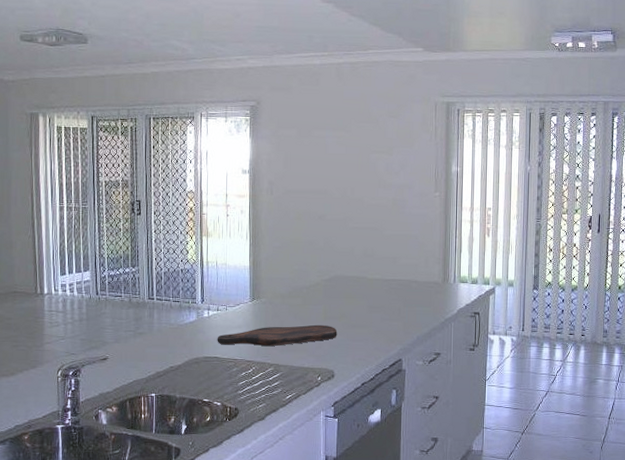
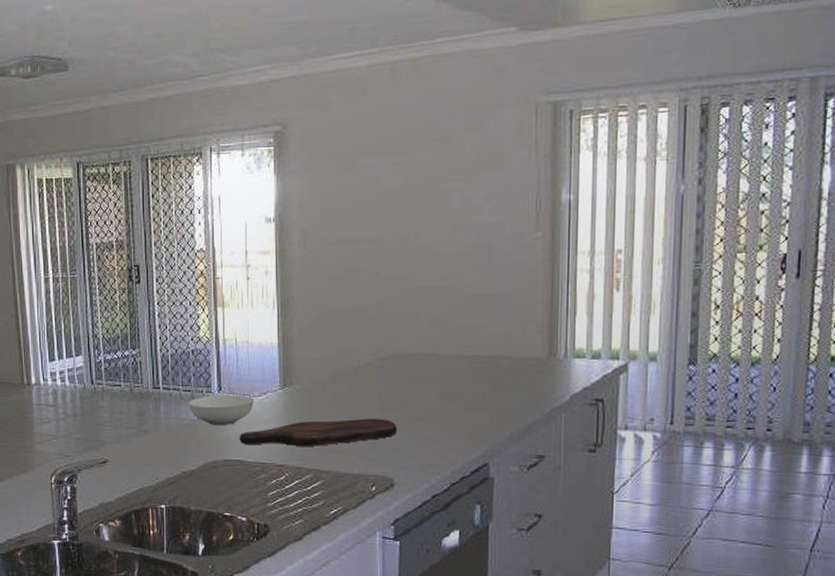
bowl: none [177,305,230,330] -> present [188,394,255,426]

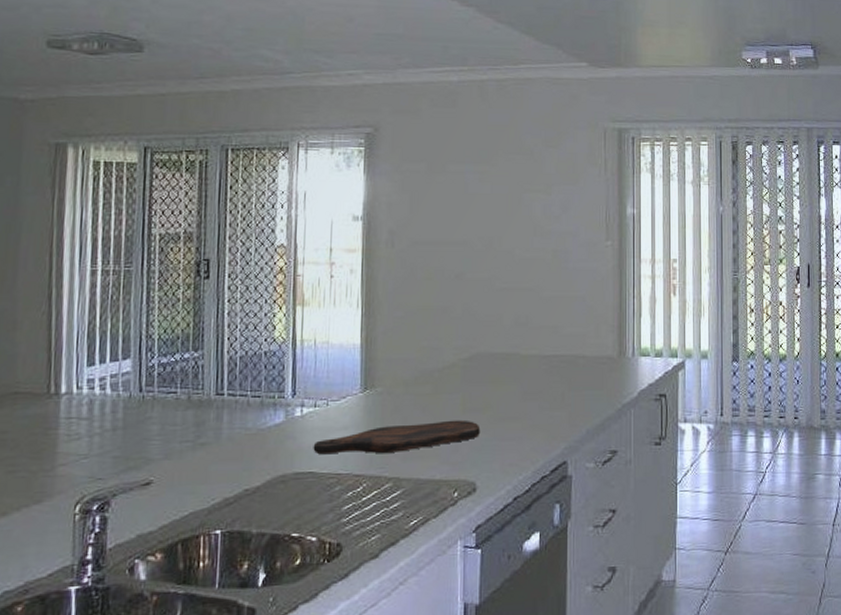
bowl: present [188,394,255,426] -> none [256,399,333,435]

